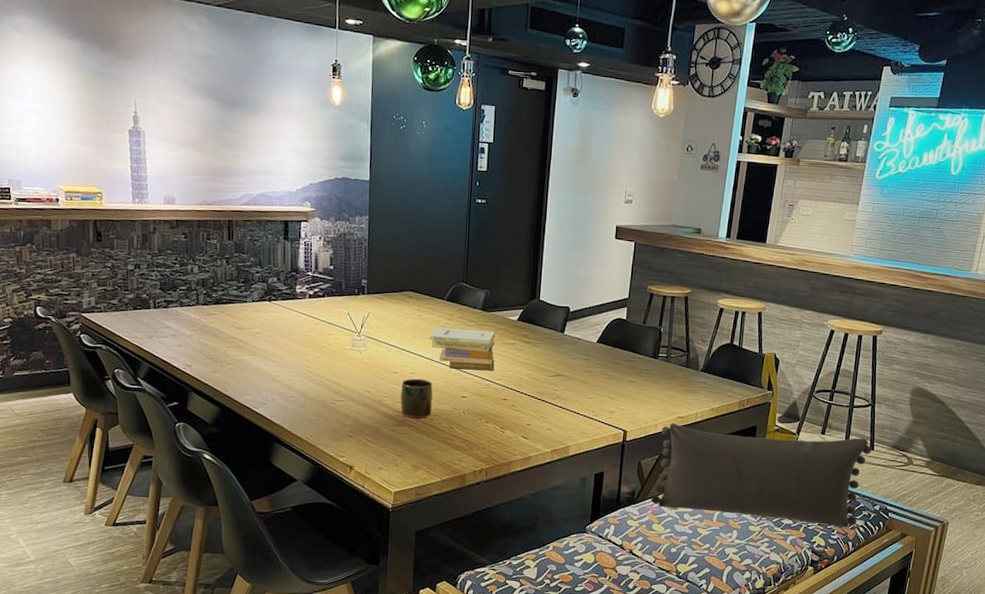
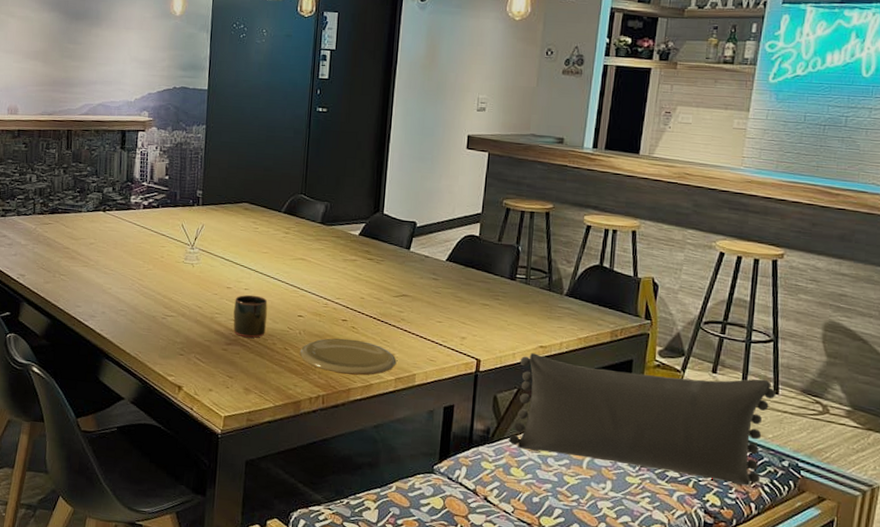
books: present [429,327,496,370] -> none [265,240,335,288]
plate: none [463,416,553,450] -> present [298,338,397,376]

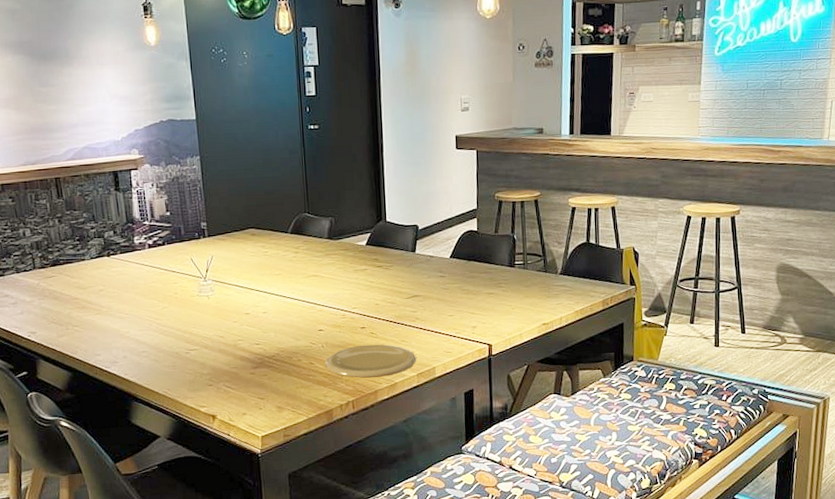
mug: present [233,294,268,338] -> none [255,317,290,359]
pillow: present [508,353,776,486] -> none [524,322,744,418]

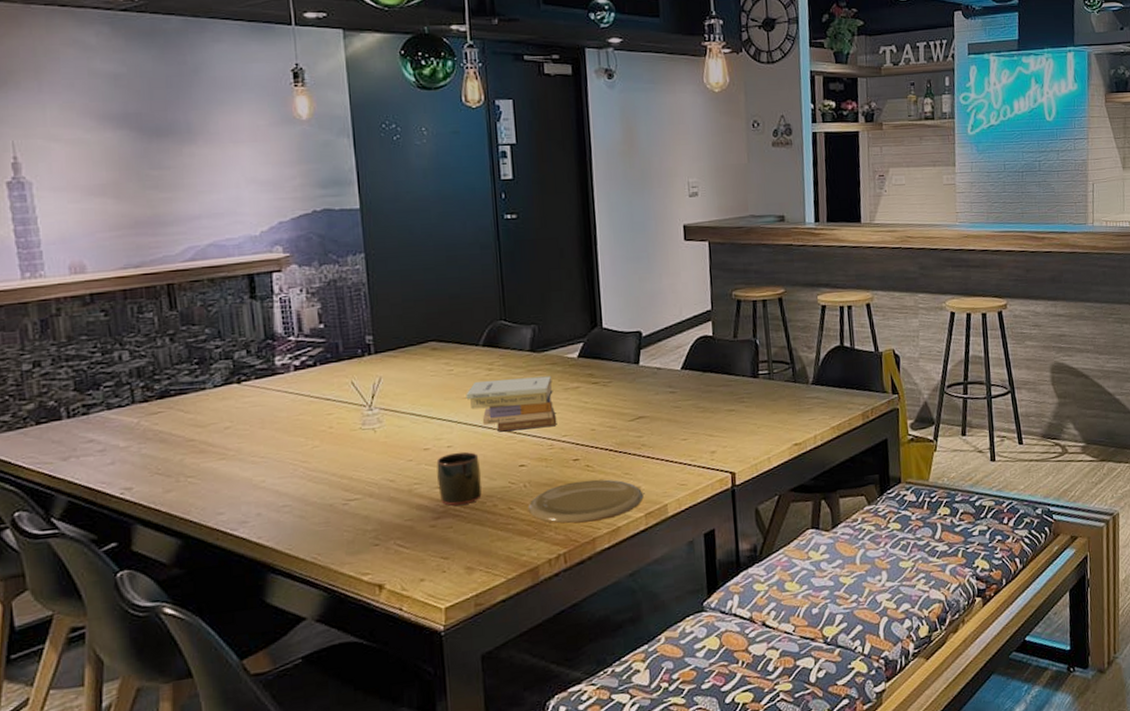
mug: none [255,317,290,359] -> present [436,451,482,506]
books: none [277,259,349,303] -> present [466,376,557,432]

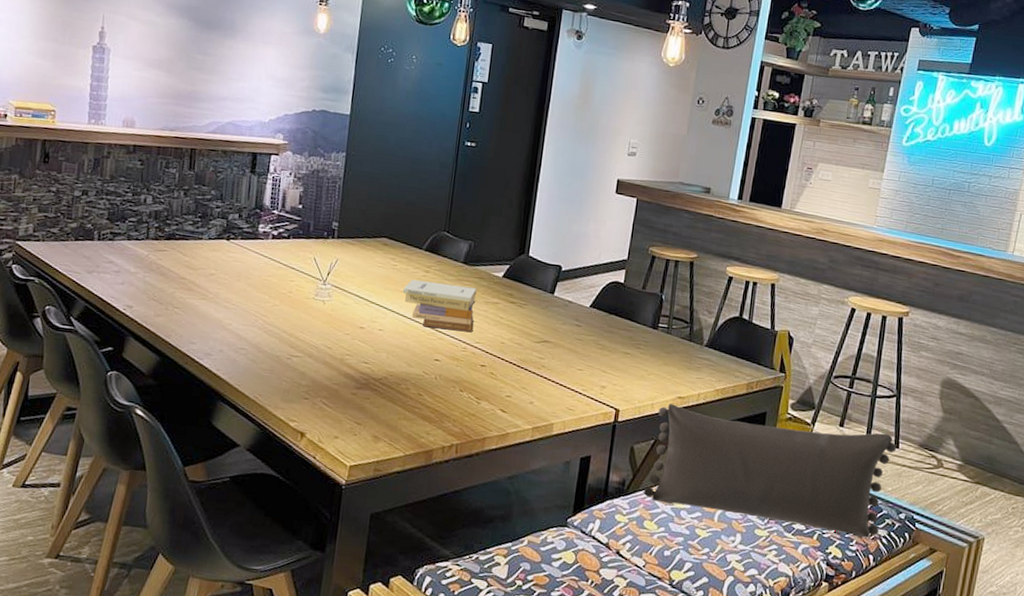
mug: present [436,451,482,506] -> none [364,336,403,382]
plate: present [526,479,644,524] -> none [433,384,535,424]
pillow: none [776,432,1021,560] -> present [643,404,897,538]

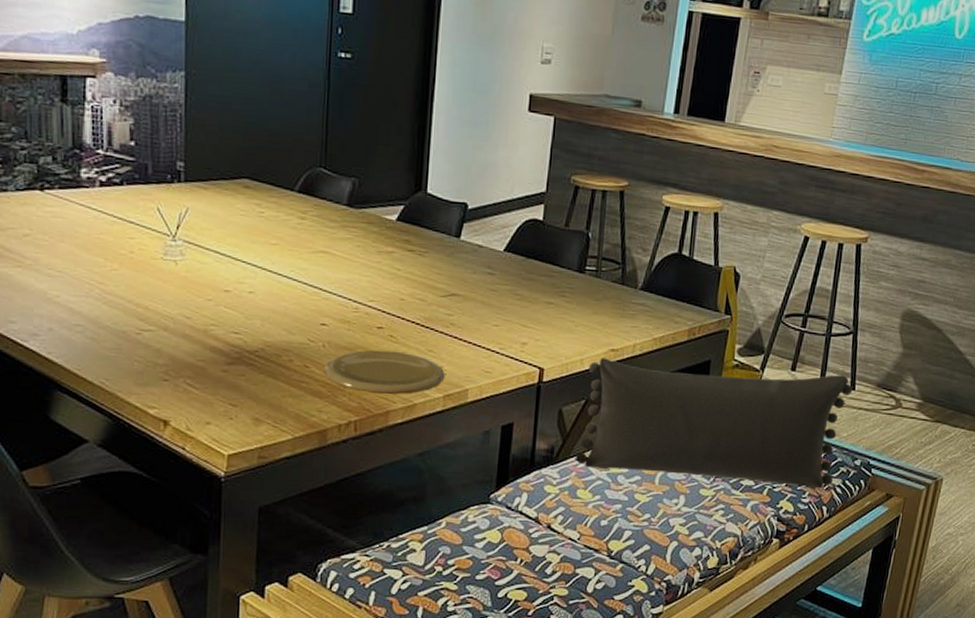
books: present [402,279,477,332] -> none [274,228,367,288]
plate: none [433,384,535,424] -> present [322,350,445,395]

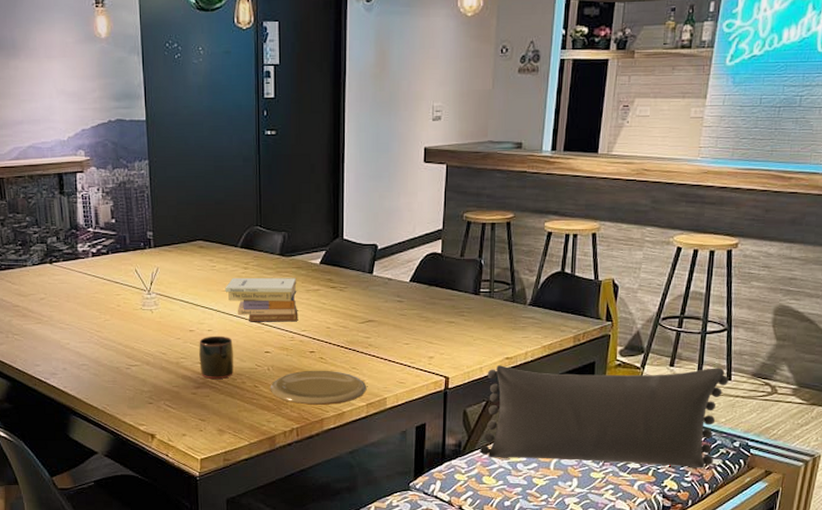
mug: none [235,299,281,354] -> present [199,335,234,379]
books: none [274,228,367,288] -> present [225,277,298,322]

